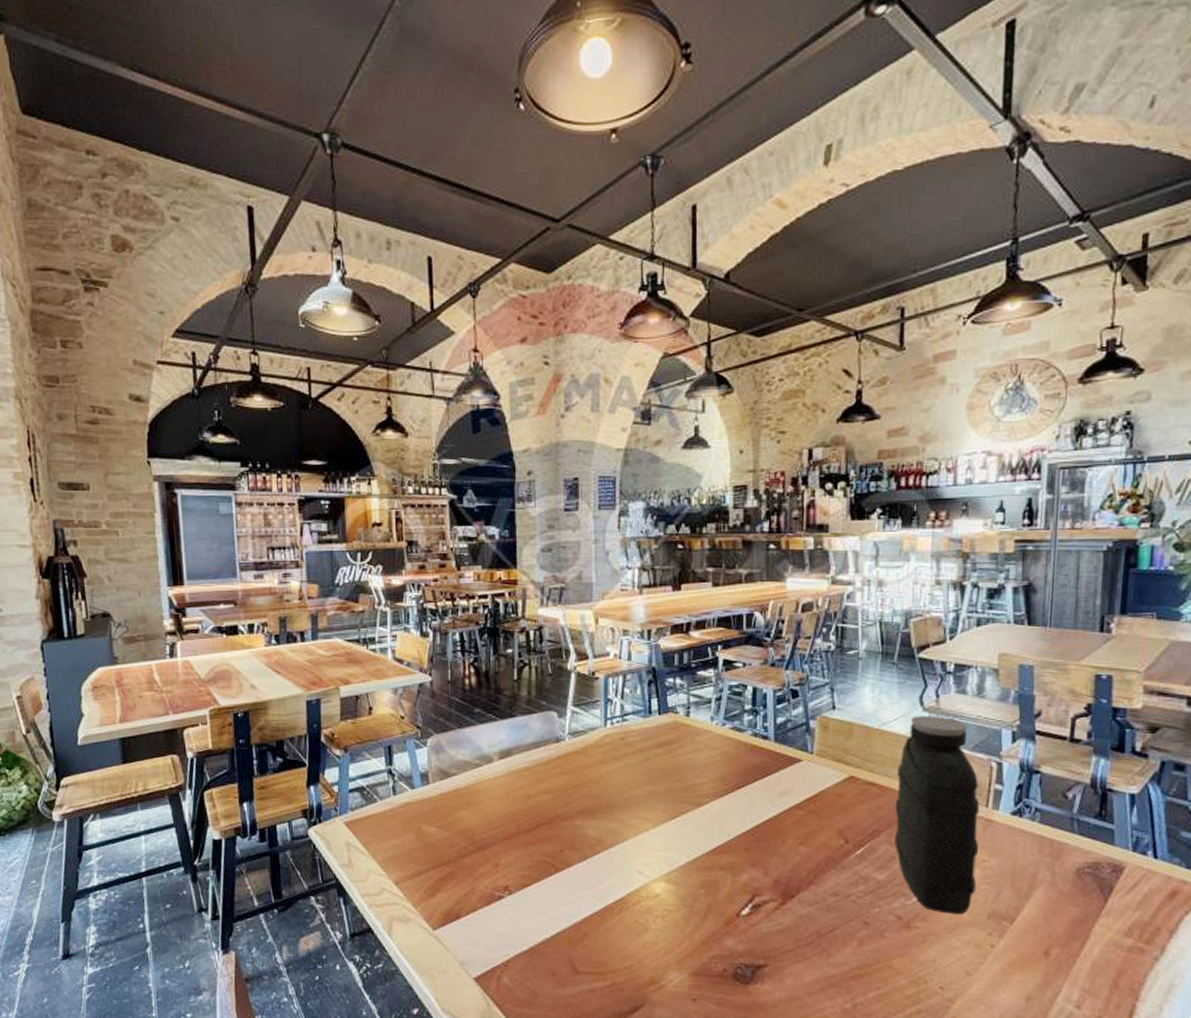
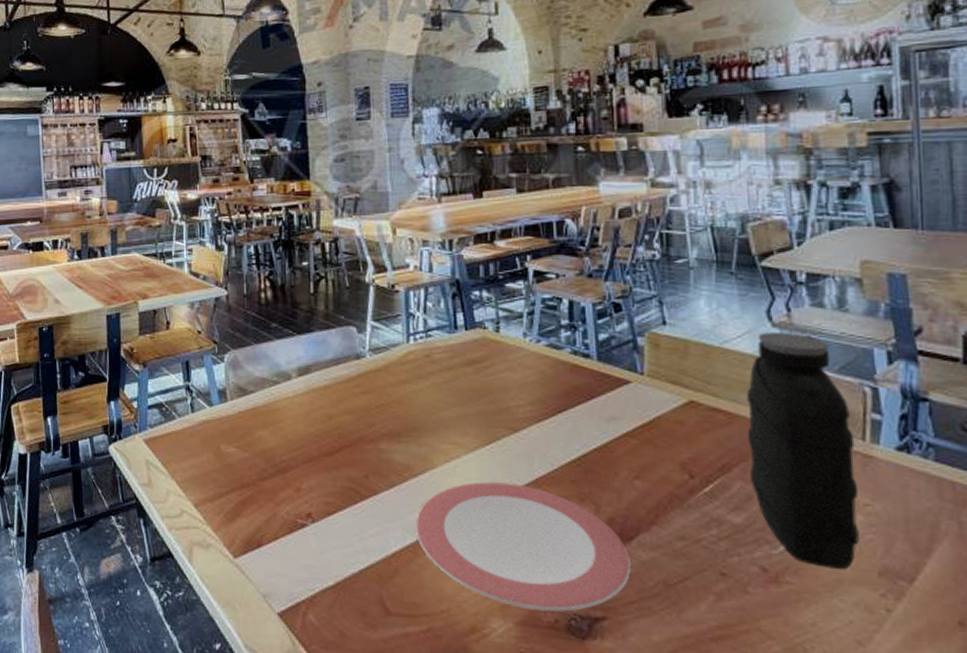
plate: none [605,852,790,962] -> present [415,482,631,612]

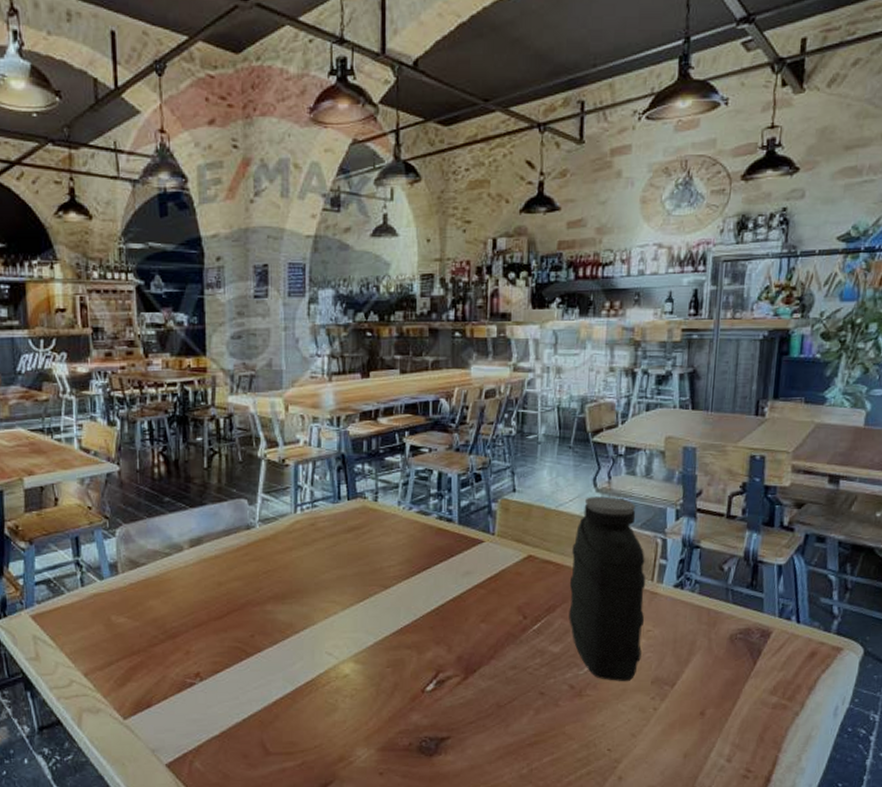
plate: present [415,482,631,612] -> none [295,633,472,737]

